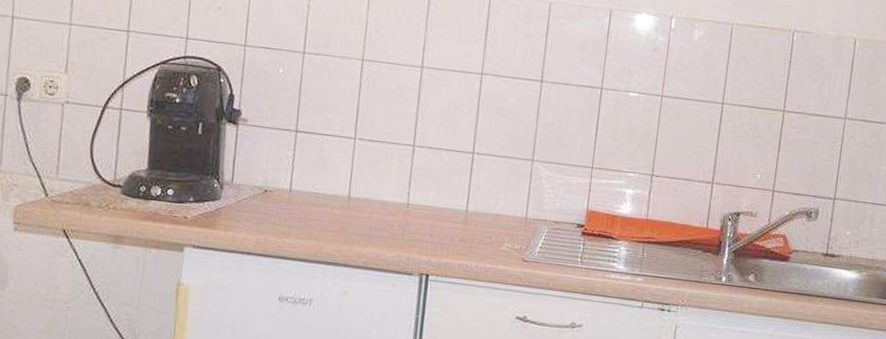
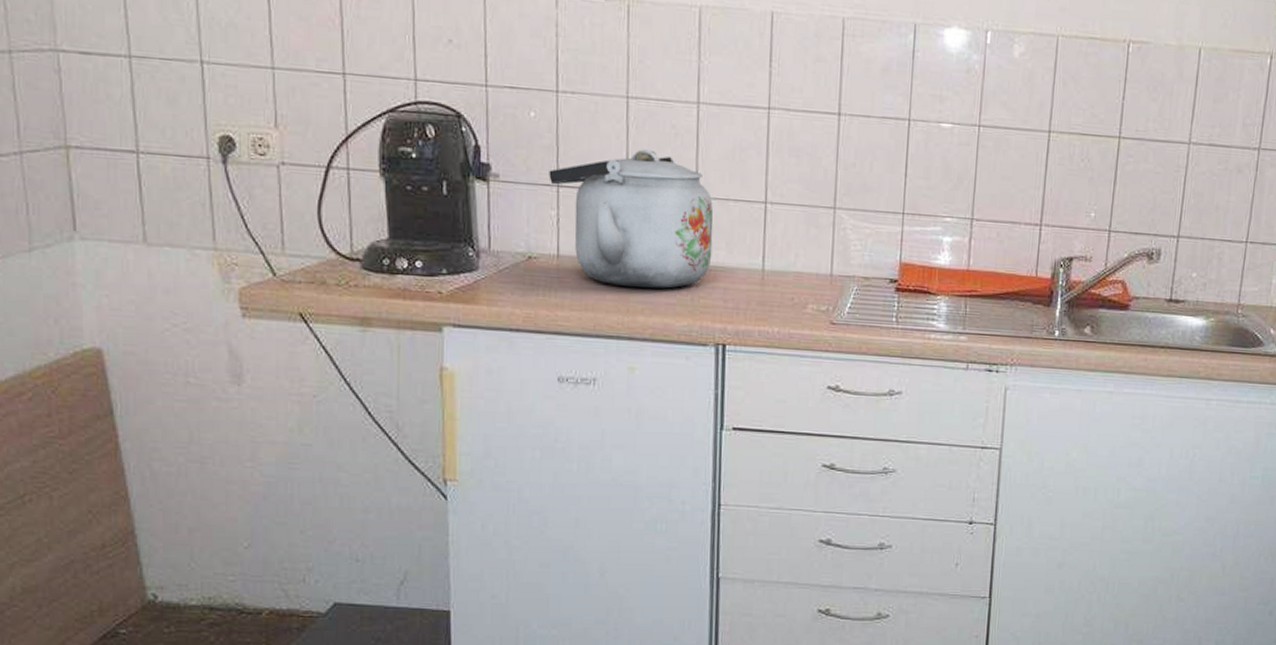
kettle: none [289,103,428,223] -> present [549,149,714,289]

